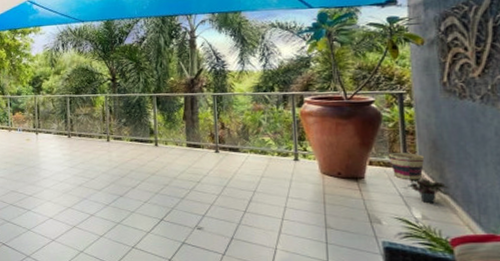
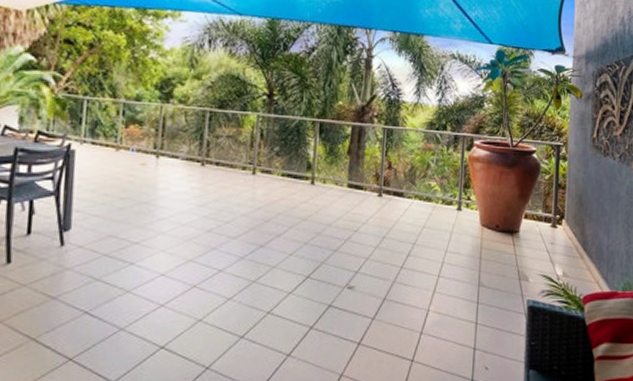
basket: present [389,152,425,180] -> none [542,205,571,236]
potted plant: present [407,179,450,204] -> none [554,235,587,261]

